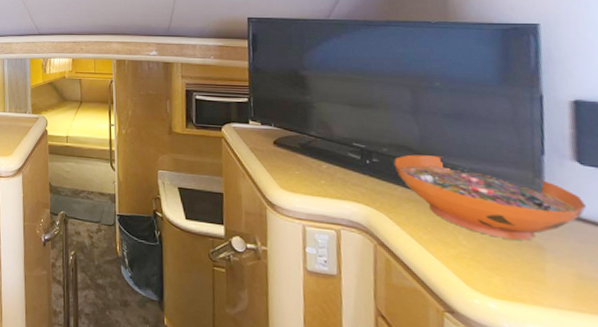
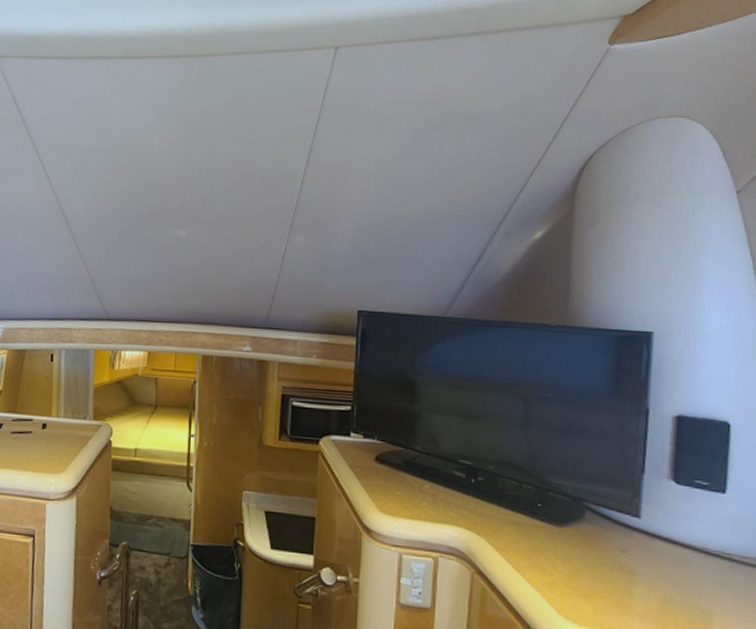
decorative bowl: present [394,154,586,241] -> none [499,472,677,565]

